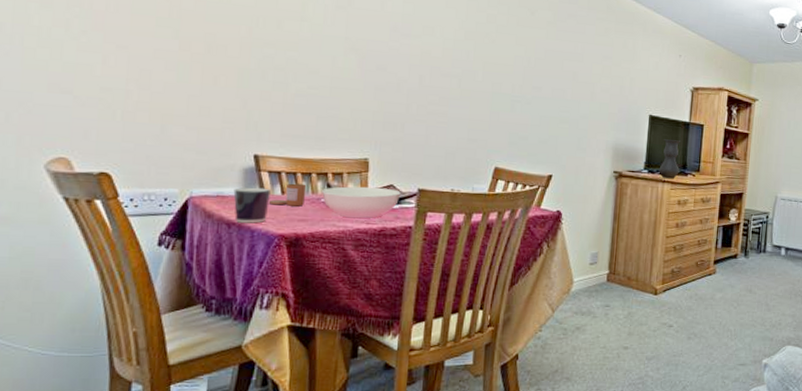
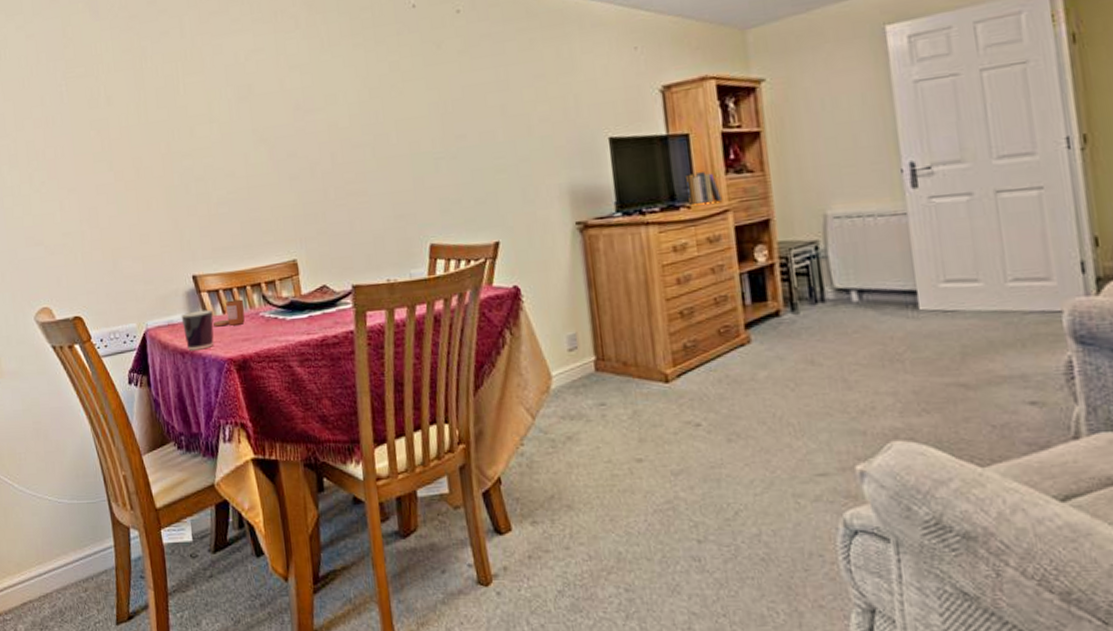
bowl: present [322,186,401,219] -> none [259,290,336,331]
vase: present [659,139,680,180] -> none [635,163,667,220]
books: none [695,152,716,175] -> present [686,172,721,204]

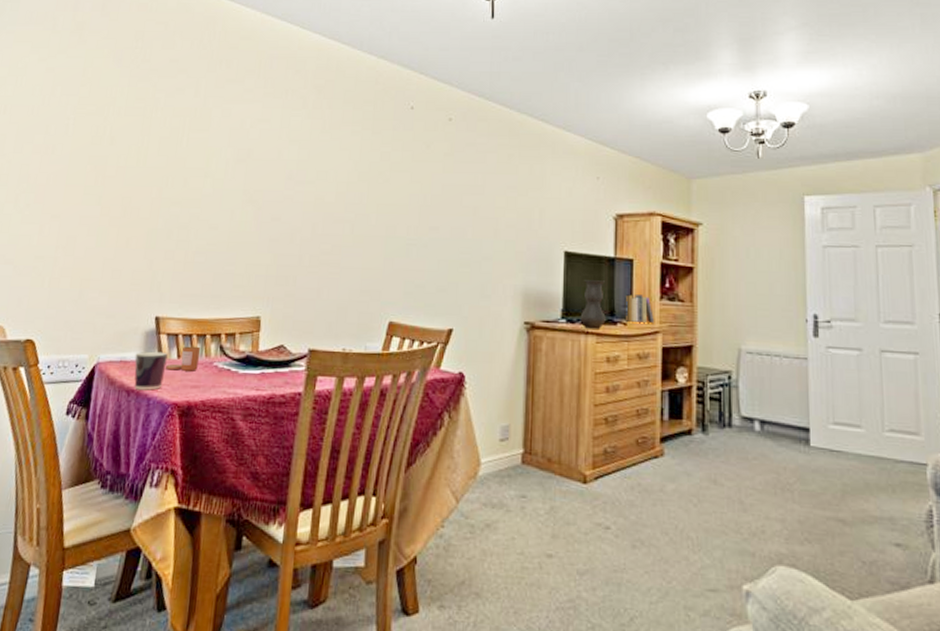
vase: none [635,163,667,220] -> present [580,280,606,331]

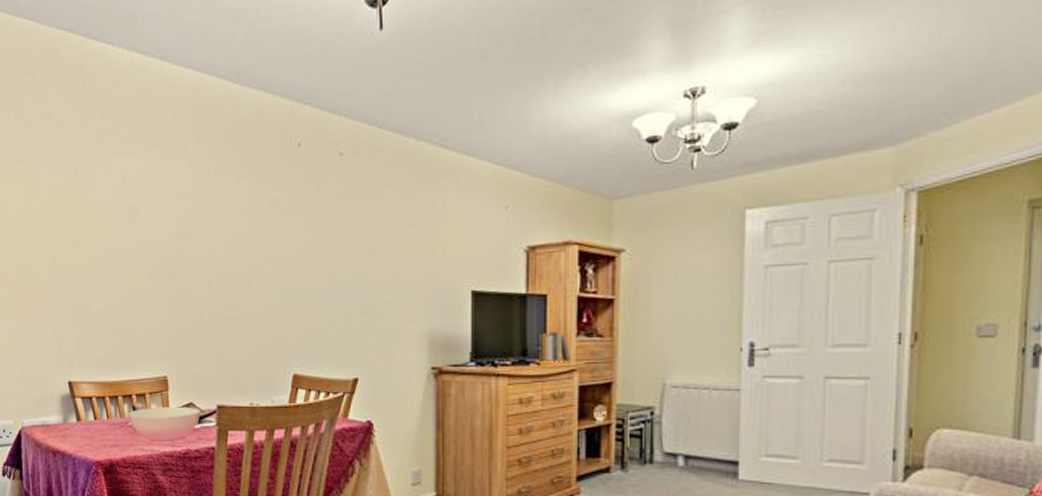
mug: present [134,351,168,391] -> none [55,414,85,451]
candle: present [165,346,201,371] -> none [84,408,115,432]
bowl: none [215,348,291,385] -> present [129,406,201,441]
vase: present [580,280,606,331] -> none [490,319,518,372]

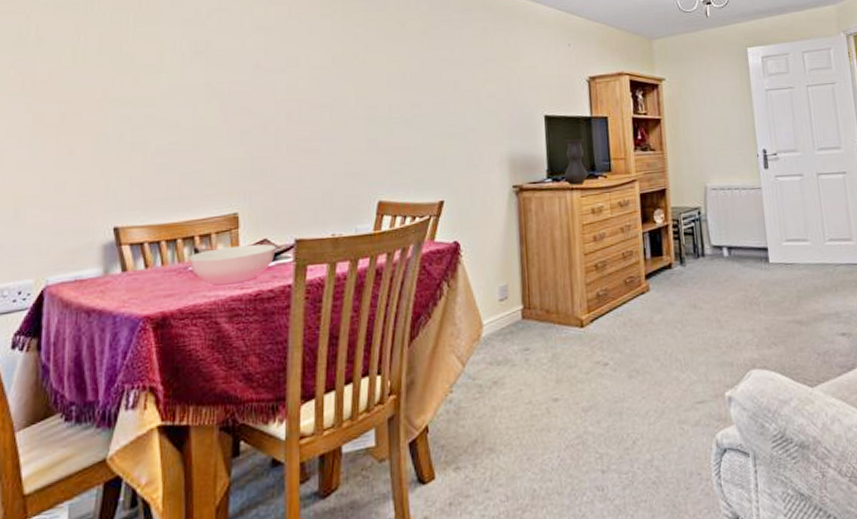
vase: none [490,319,518,372] -> present [564,139,588,186]
books: present [539,332,570,361] -> none [604,148,631,174]

